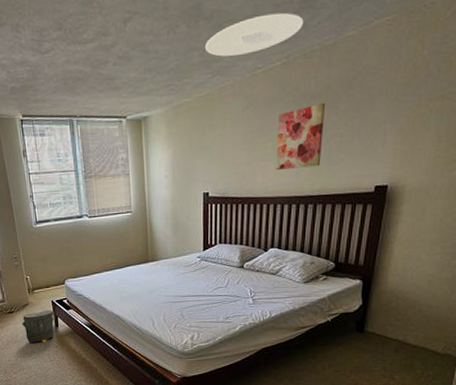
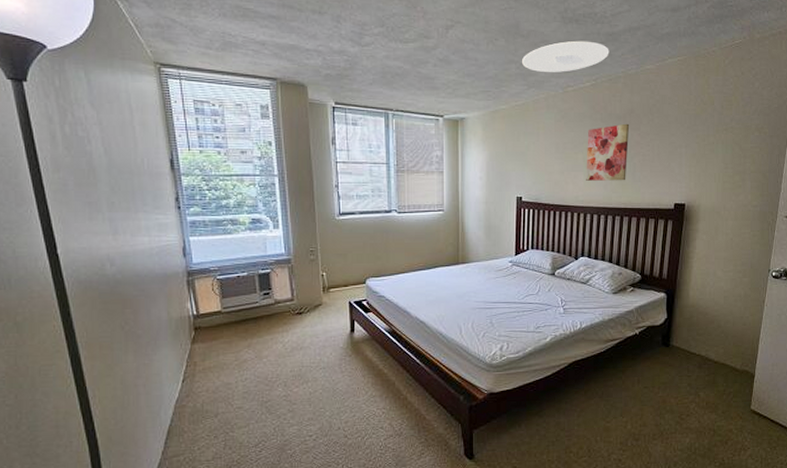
bag: present [21,309,55,343] -> none [311,312,350,351]

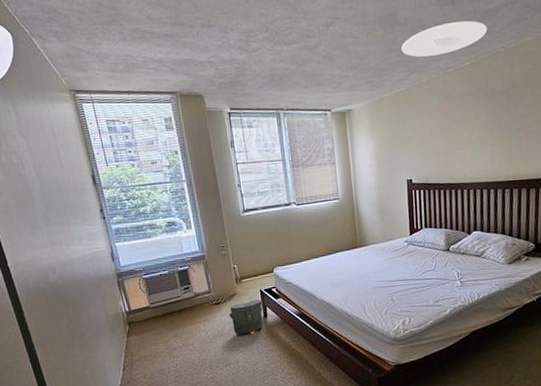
bag: none [311,312,350,351] -> present [228,299,263,335]
wall art: present [586,123,630,181] -> none [471,97,513,158]

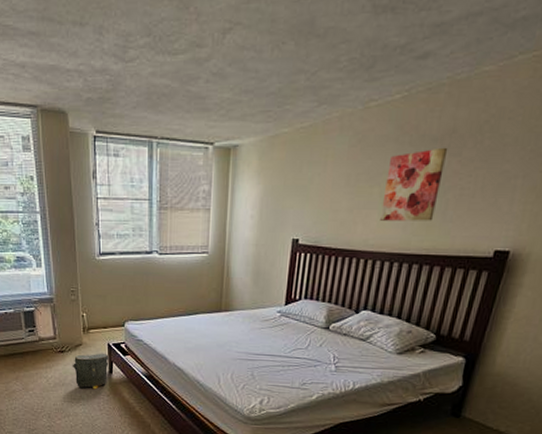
ceiling light: present [401,20,487,57] -> none [314,36,434,83]
wall art: none [471,97,513,158] -> present [380,147,448,221]

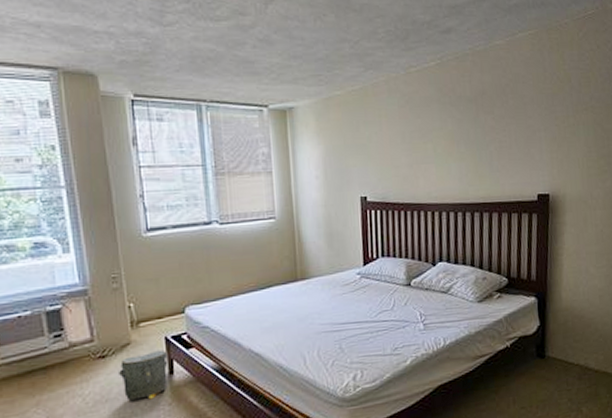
wall art: present [380,147,448,221] -> none [436,106,483,174]

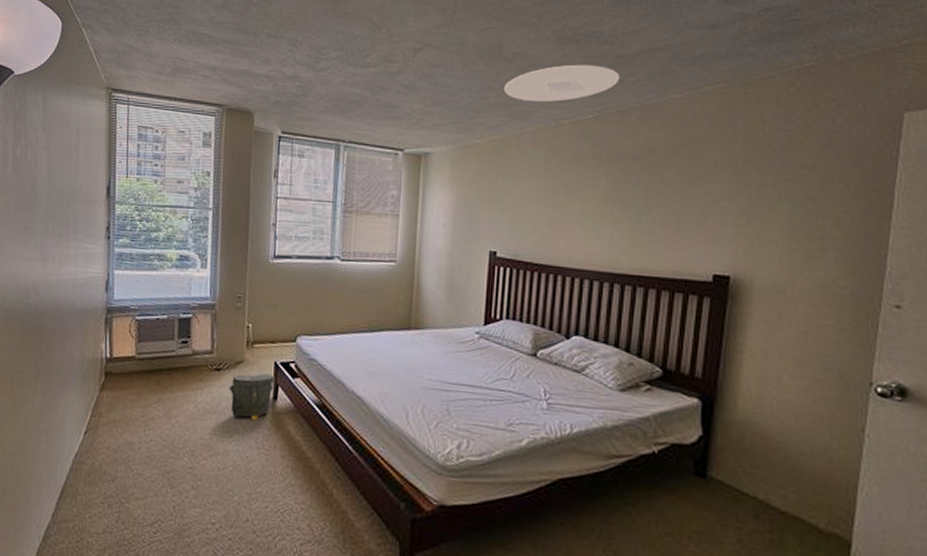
ceiling light: none [356,14,454,51] -> present [504,64,620,102]

